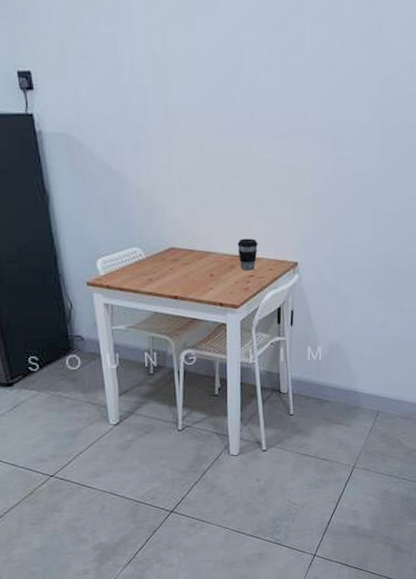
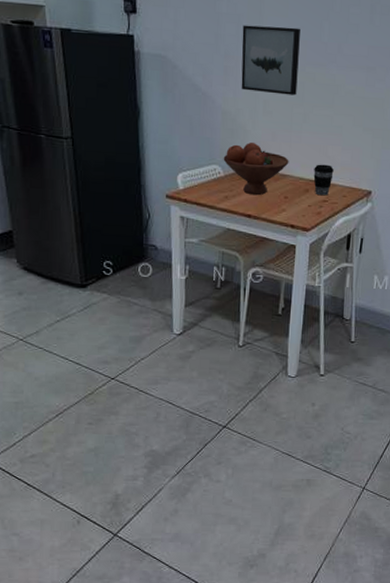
fruit bowl: none [143,221,212,276] -> present [223,143,289,196]
wall art: none [149,96,213,169] -> present [241,25,300,96]

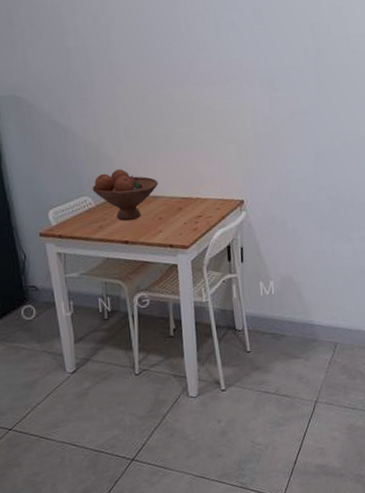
wall art: present [241,25,300,96] -> none [92,52,156,120]
coffee cup: present [313,164,334,196] -> none [184,180,204,212]

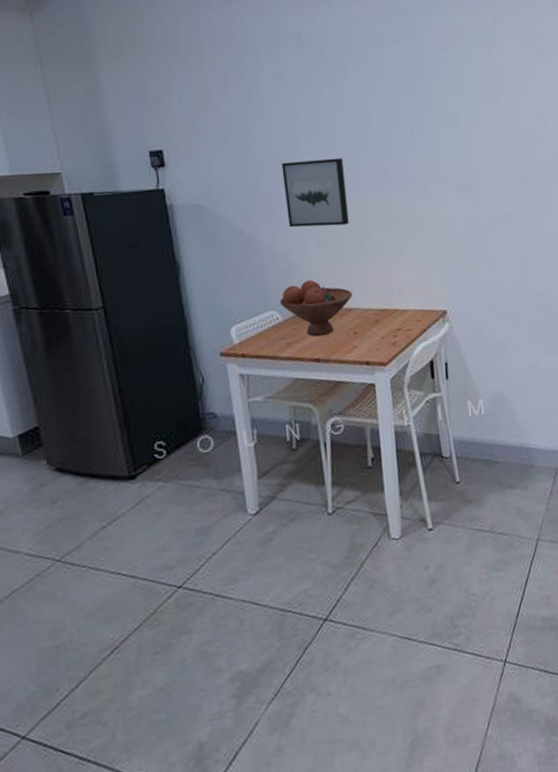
wall art: none [92,52,156,120] -> present [281,158,349,228]

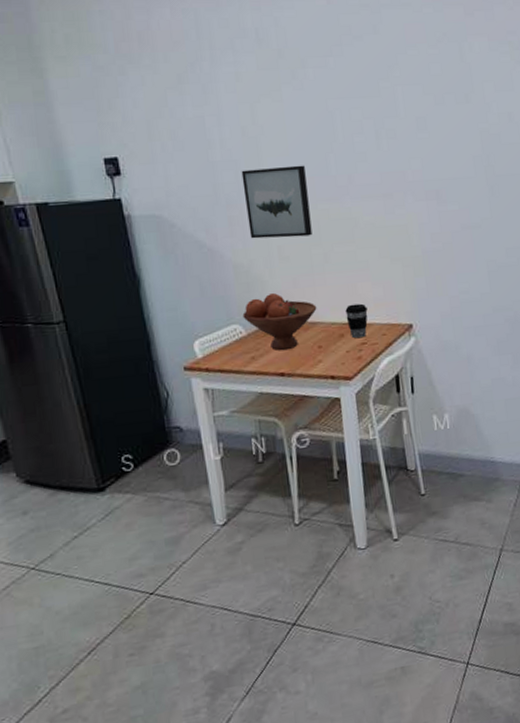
coffee cup: none [380,290,403,325] -> present [345,303,368,339]

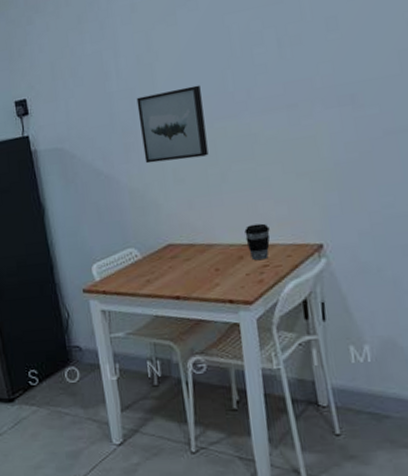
fruit bowl: present [242,293,317,351] -> none [138,216,214,274]

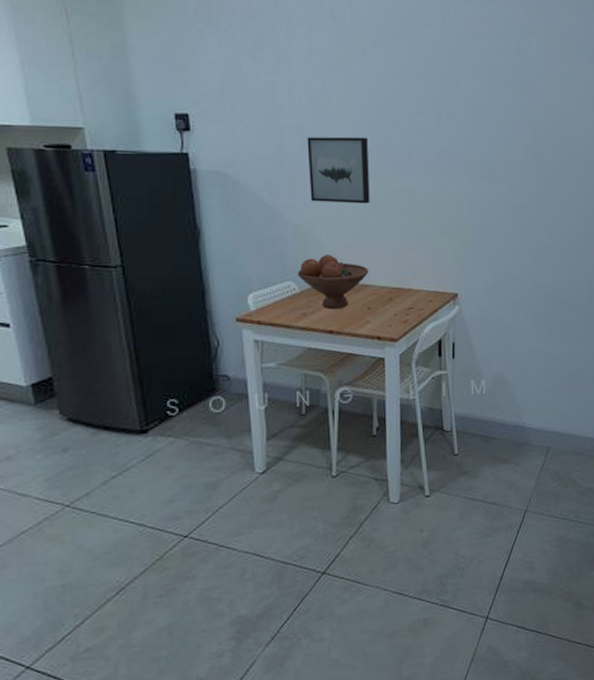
fruit bowl: none [138,216,214,274] -> present [297,255,369,310]
coffee cup: present [244,223,271,261] -> none [396,270,417,303]

